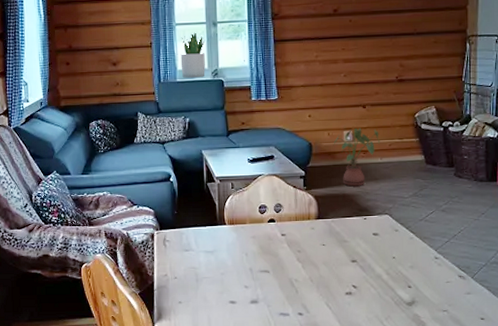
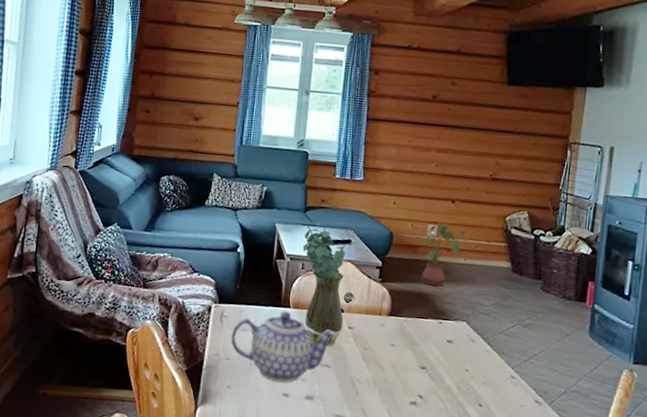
teapot: none [175,228,272,292] -> present [231,311,337,383]
planter: present [180,32,205,78] -> none [265,98,295,146]
vase: none [230,147,276,254] -> present [302,224,346,347]

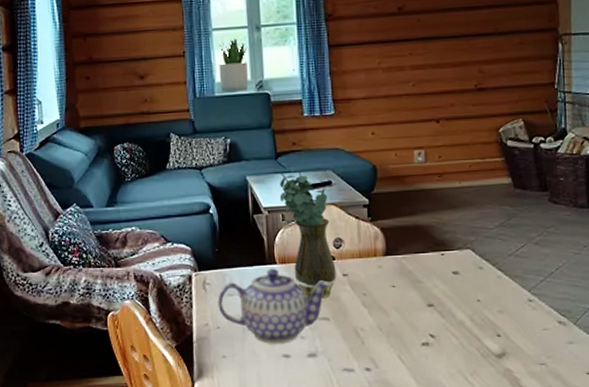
planter: none [265,98,295,146] -> present [219,38,248,92]
house plant: present [415,222,466,287] -> none [402,146,459,216]

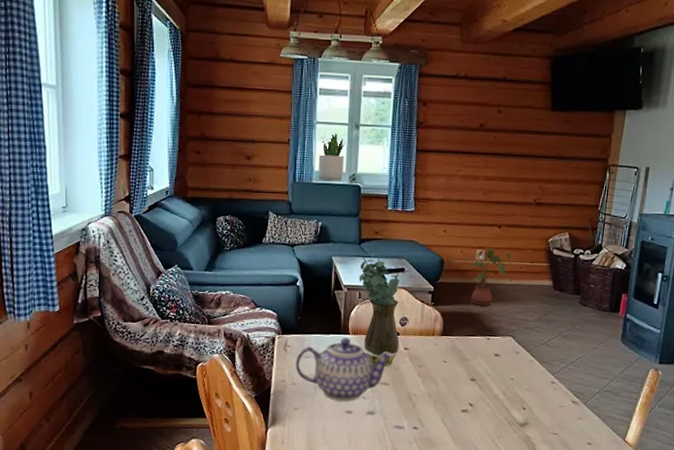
house plant: none [402,146,459,216] -> present [465,247,512,306]

